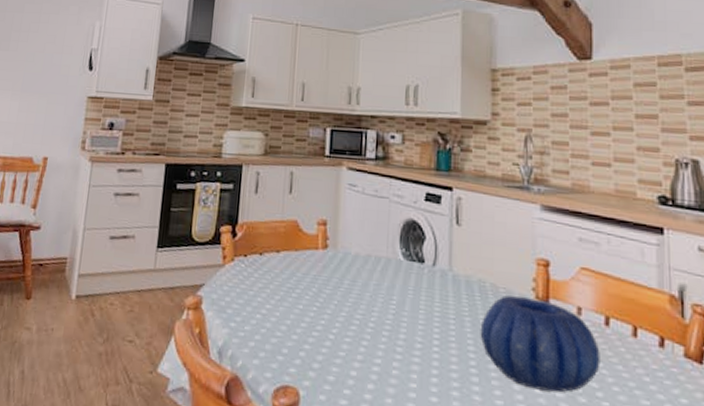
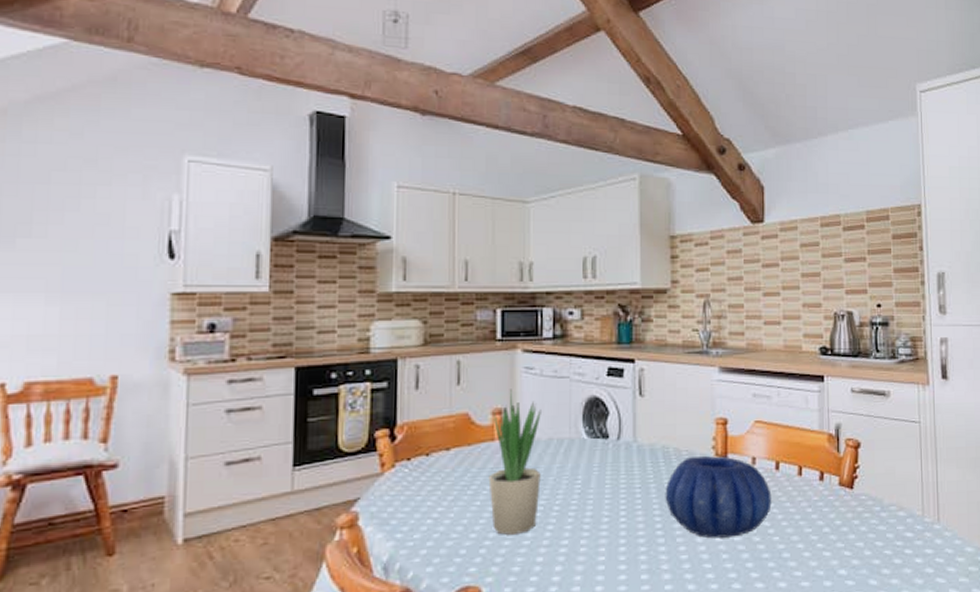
potted plant: none [311,203,362,344] -> present [488,389,541,535]

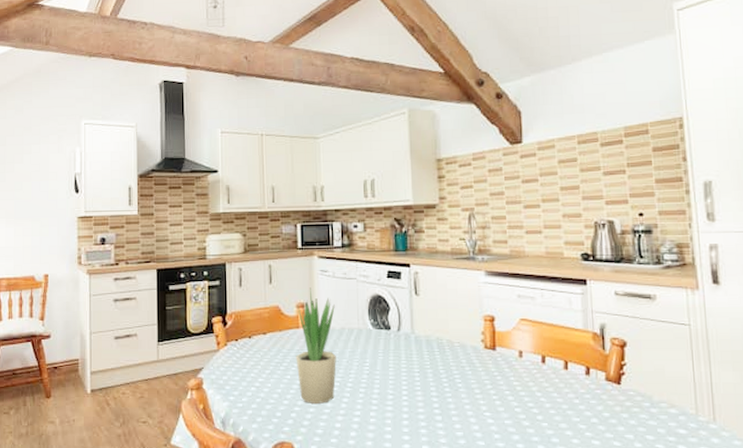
decorative bowl: present [665,456,772,539] -> none [440,348,539,420]

